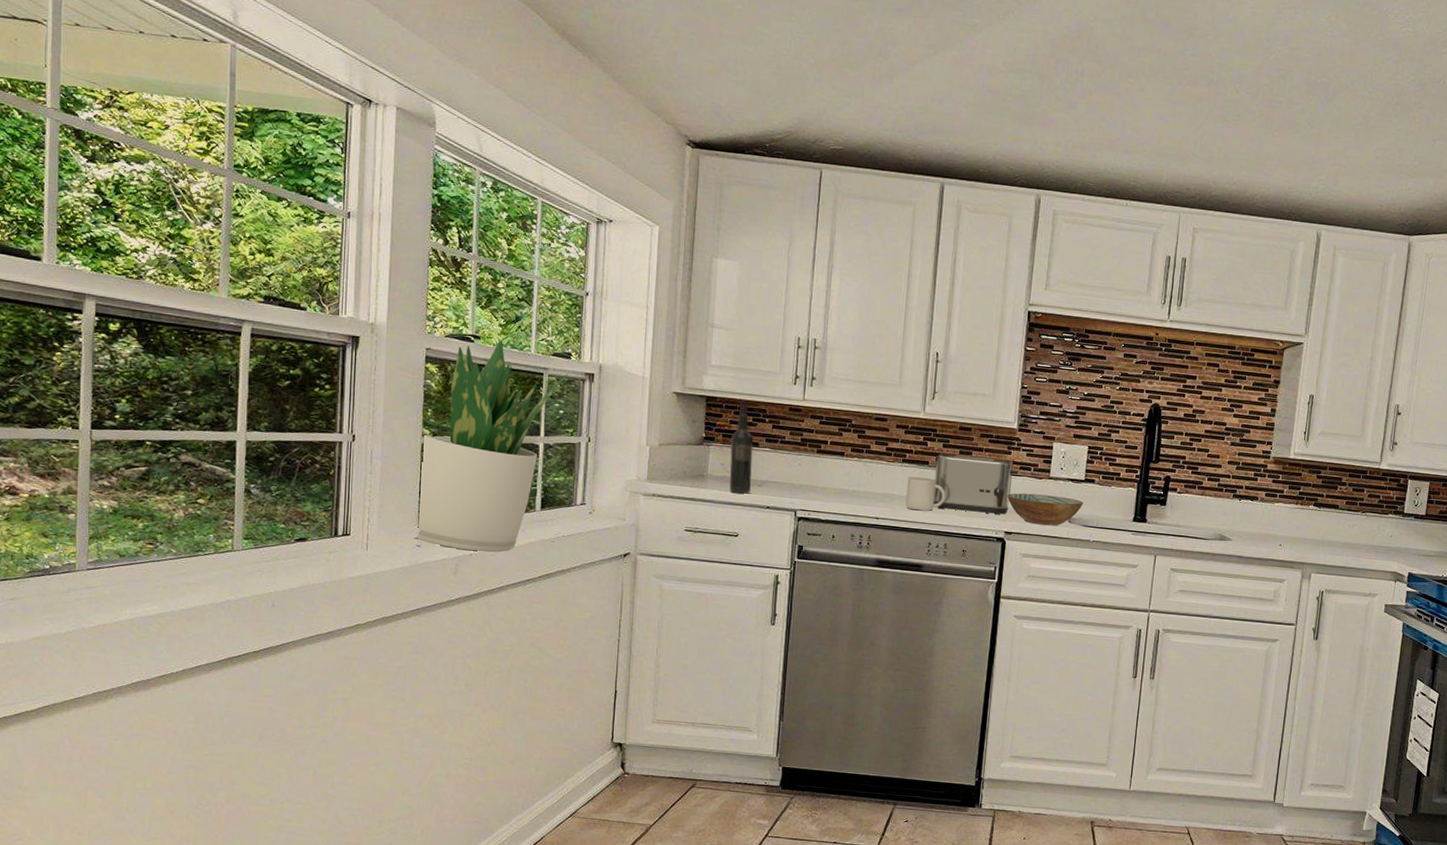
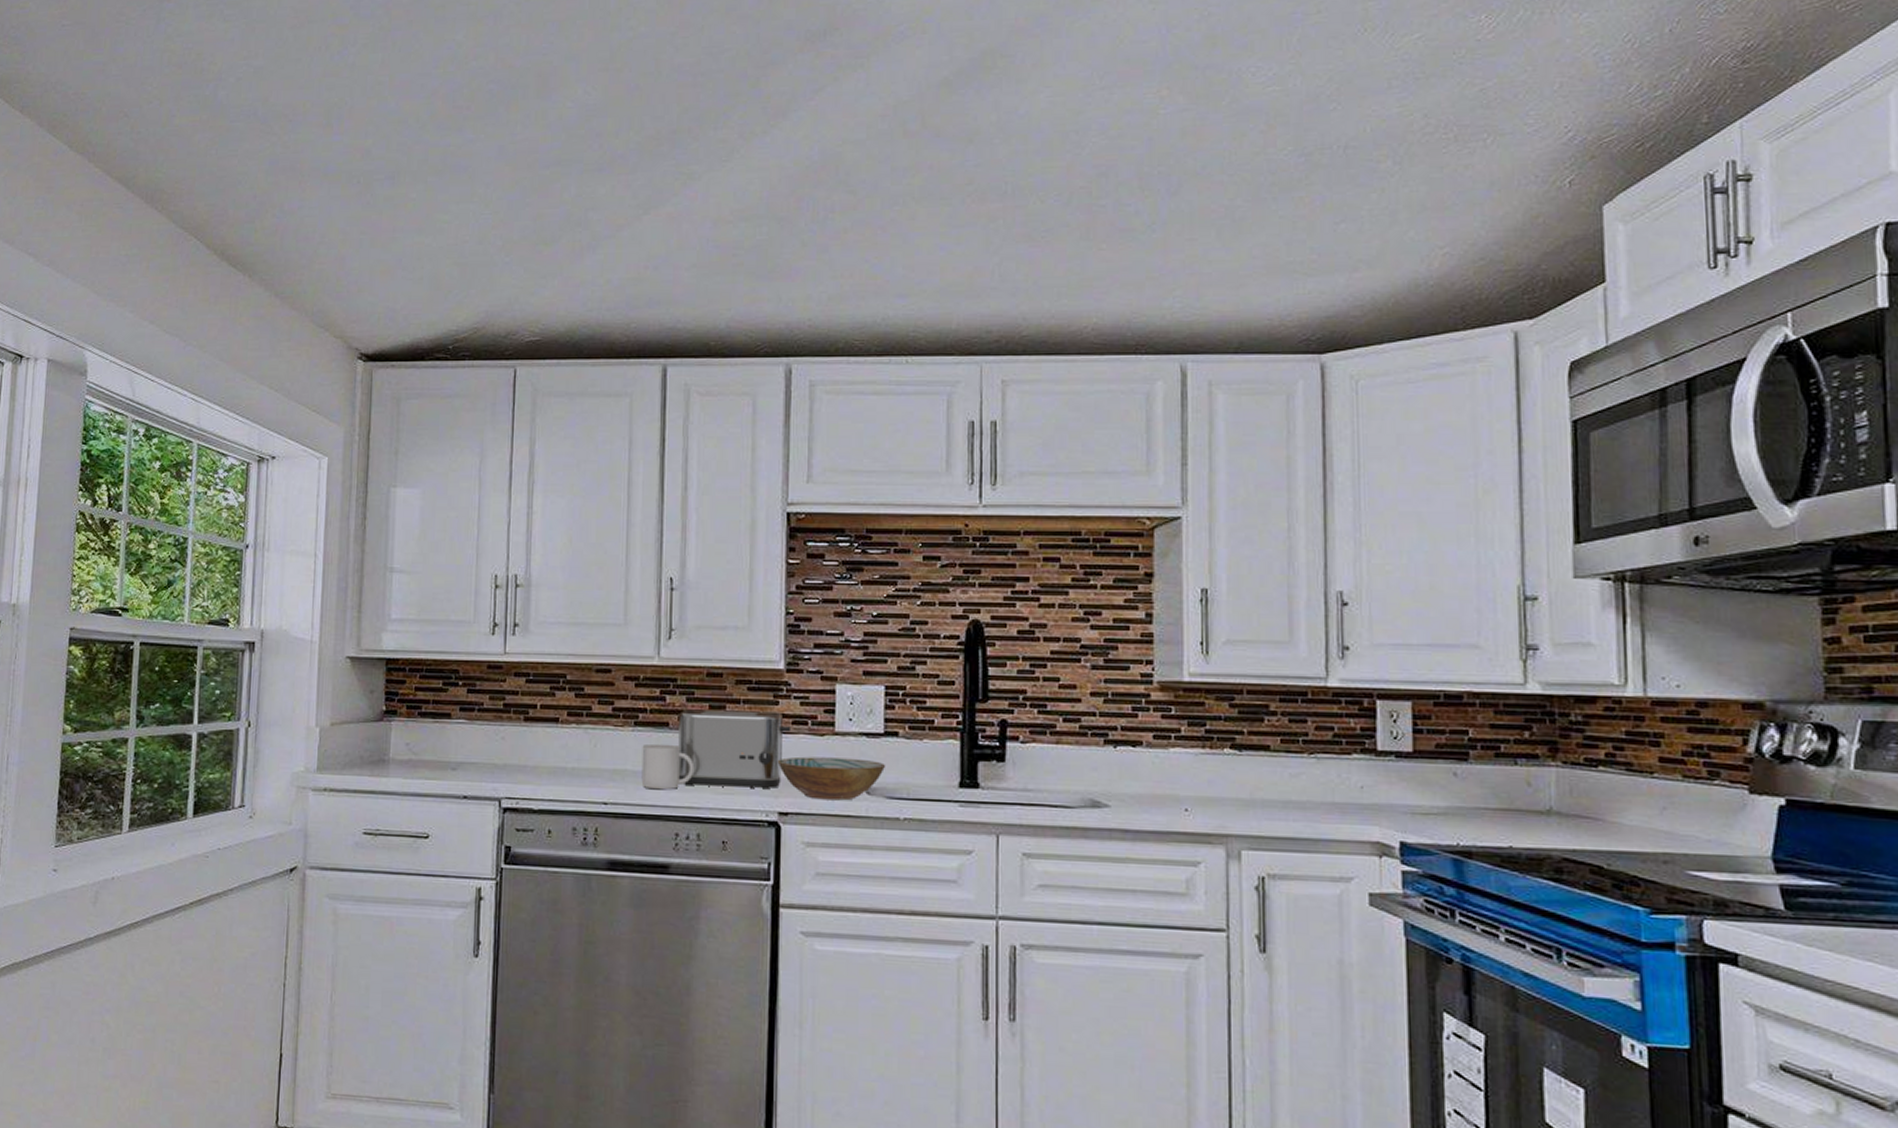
planter: present [416,341,569,553] -> none [52,611,226,875]
wine bottle: present [729,400,754,494] -> none [416,660,445,781]

